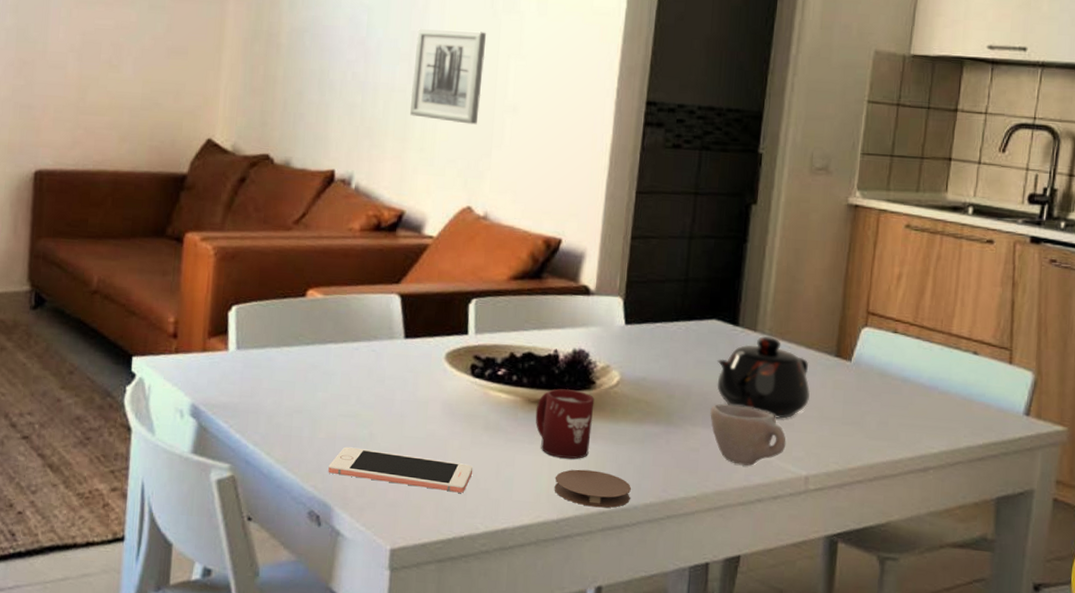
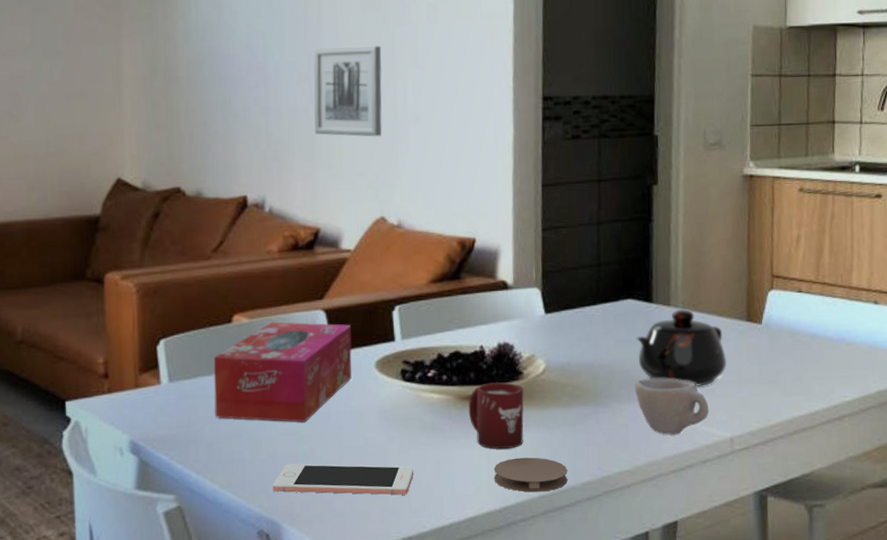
tissue box: none [278,301,425,407] -> present [214,322,352,423]

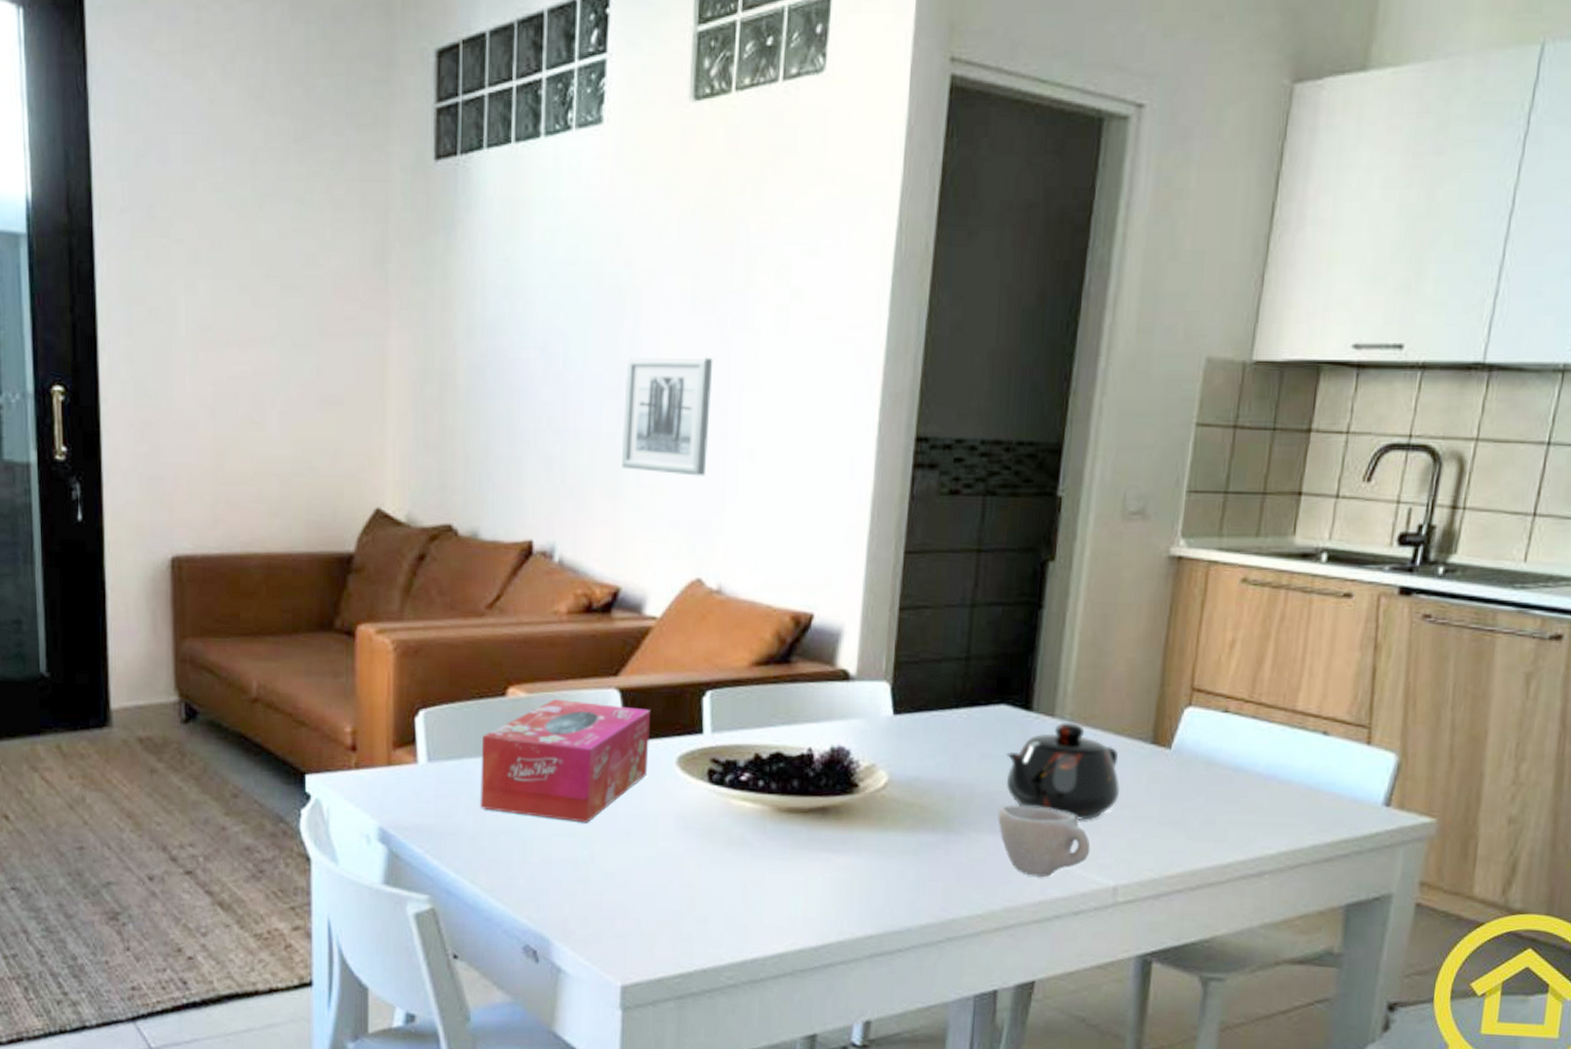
cell phone: present [273,463,414,495] -> none [544,870,715,920]
cup: present [468,382,524,450] -> none [787,794,858,876]
coaster: present [493,457,568,493] -> none [811,887,905,932]

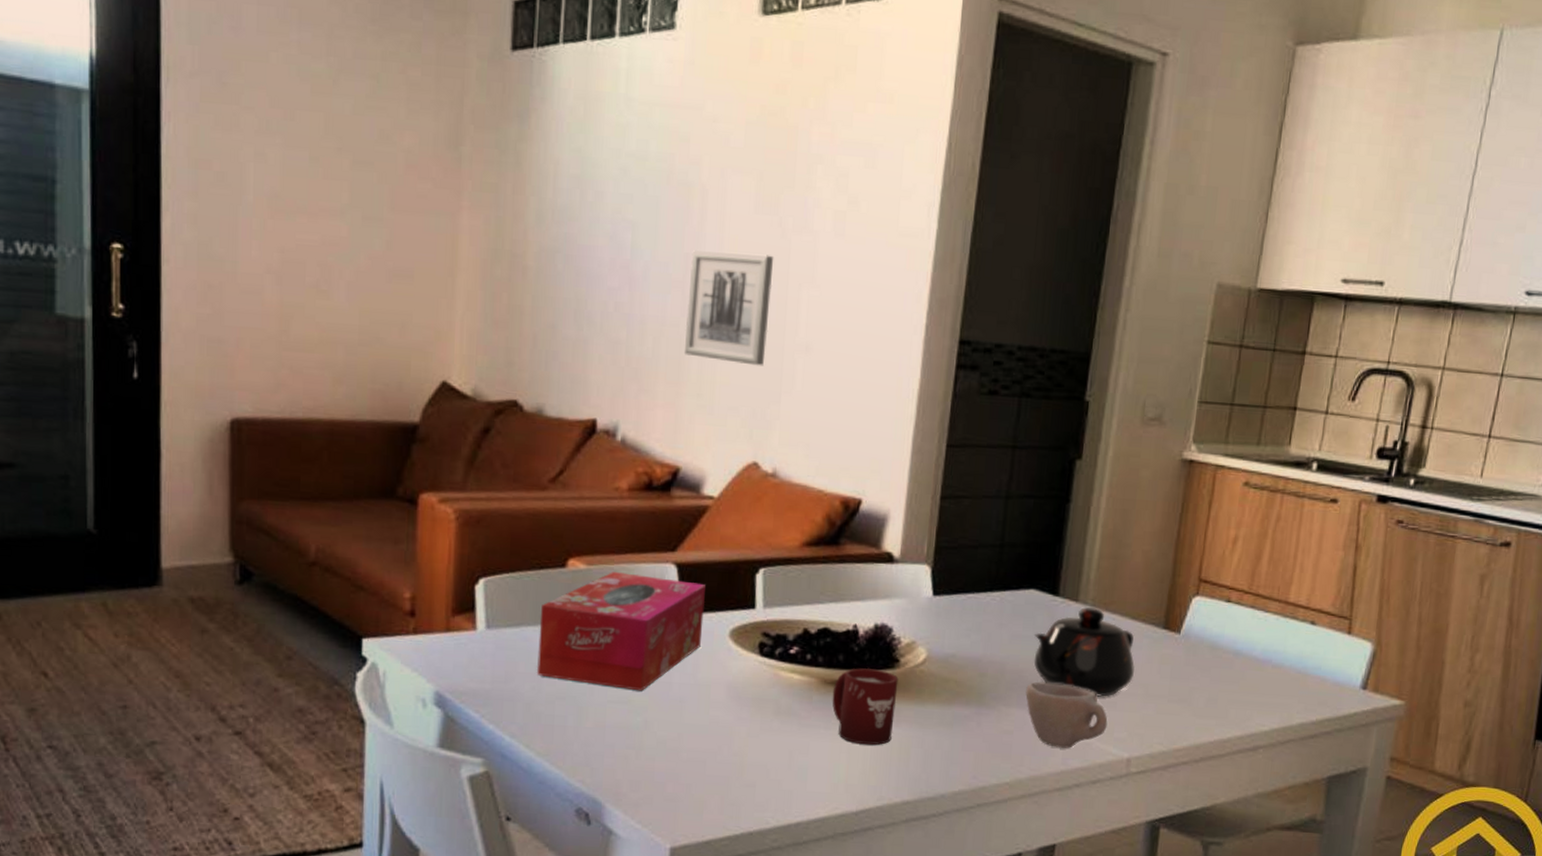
cup: none [787,794,858,876] -> present [832,668,899,745]

